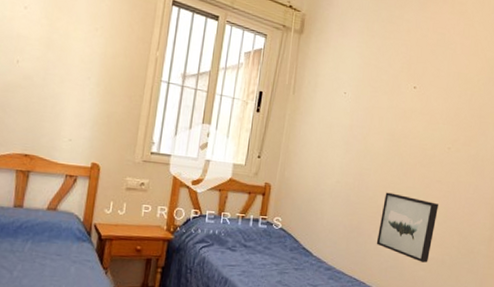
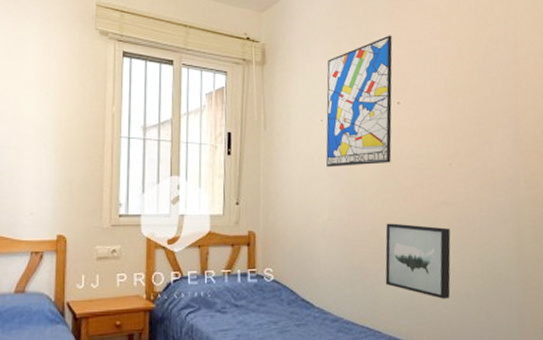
wall art: none [343,24,420,140] -> present [326,35,393,167]

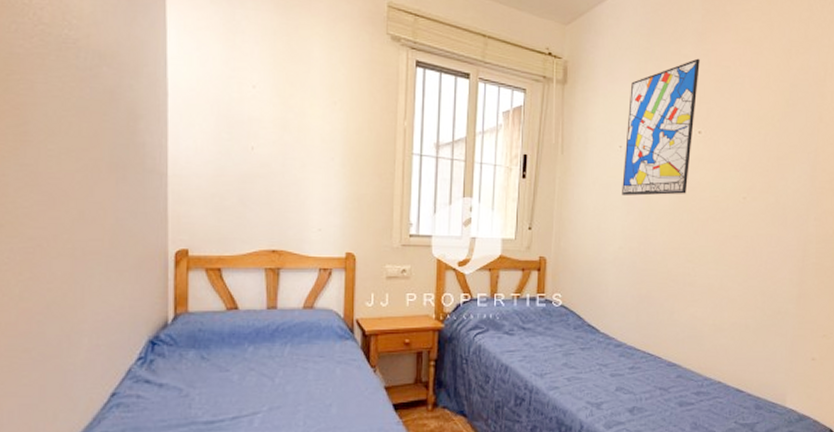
wall art: present [385,223,451,299] -> none [669,254,737,329]

